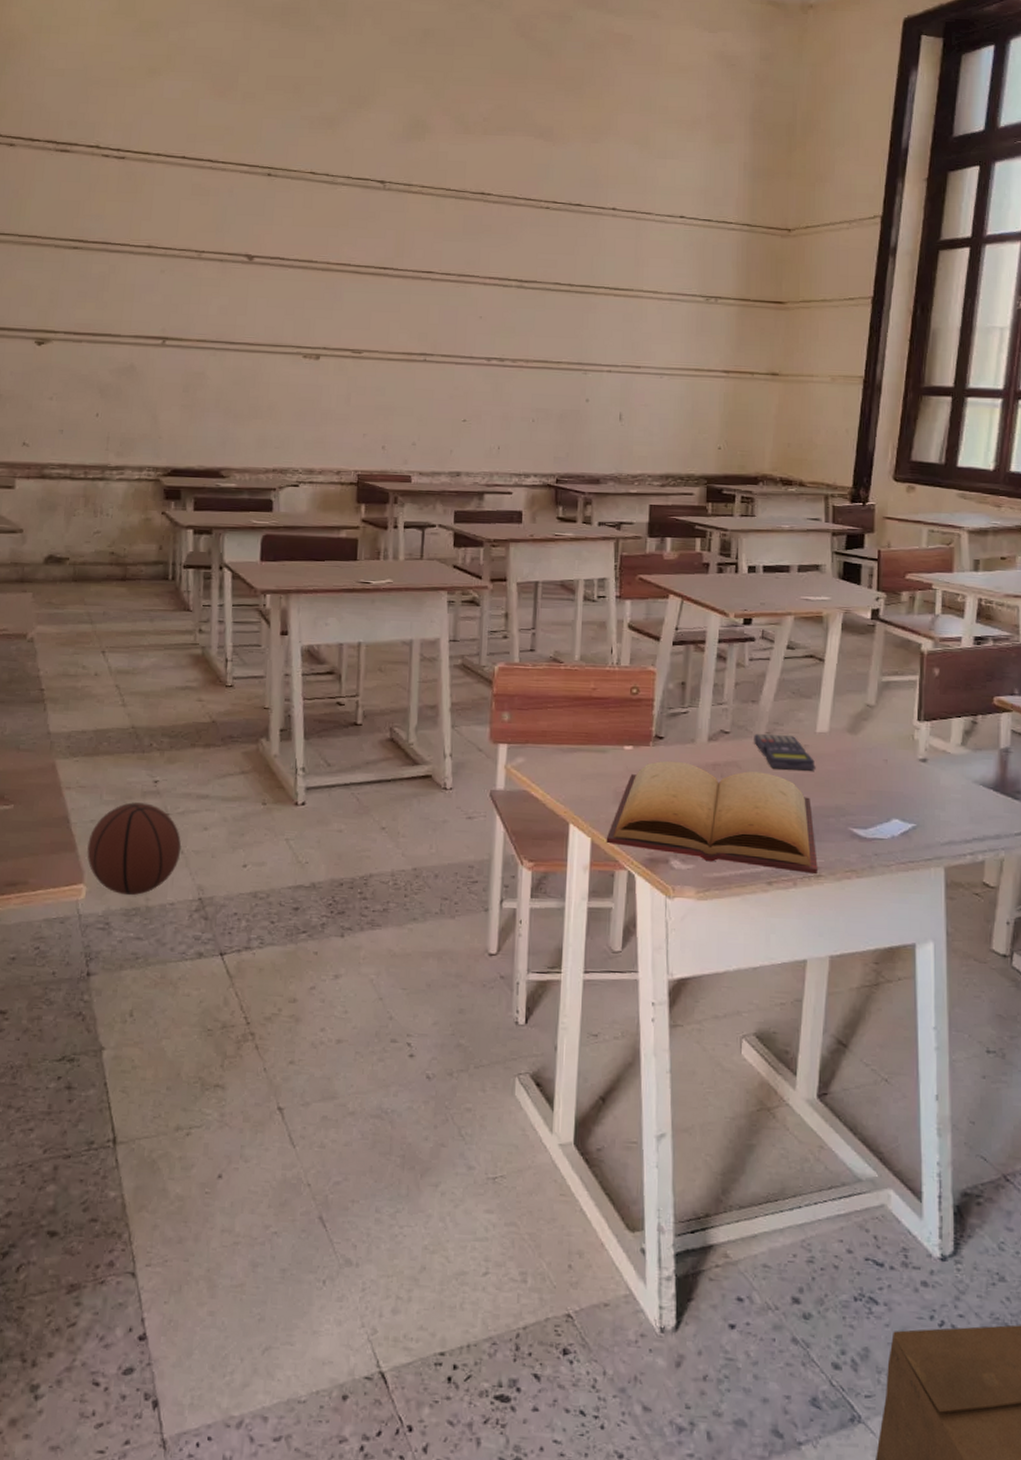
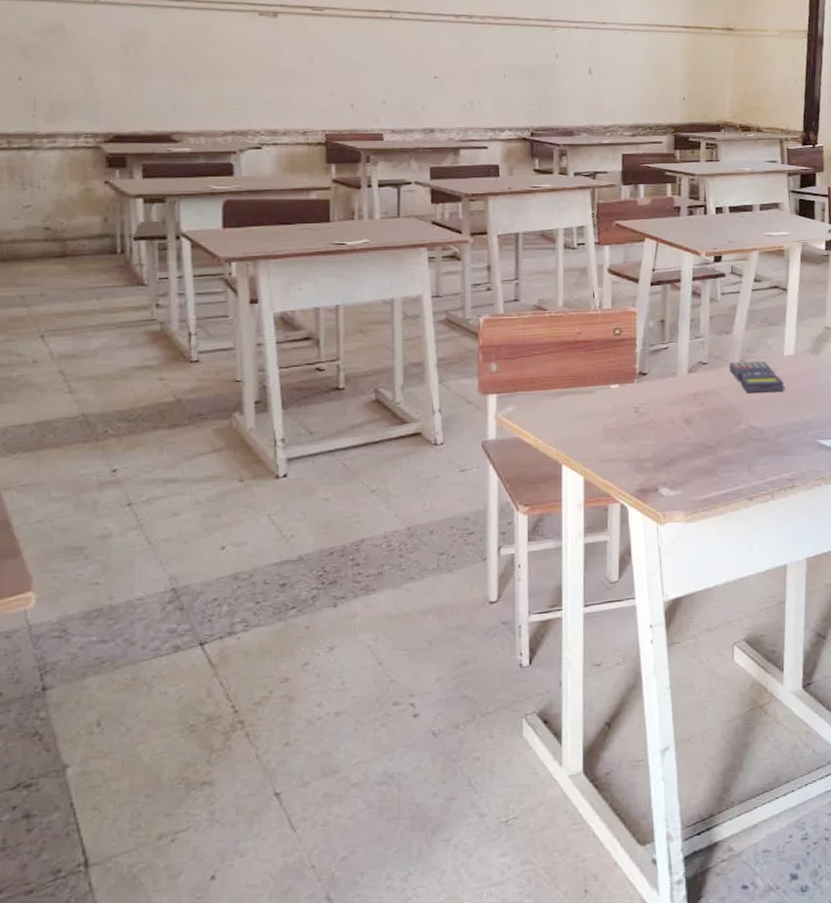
basketball: present [86,802,182,896] -> none [33,495,149,597]
bible: present [606,760,818,875] -> none [598,394,792,486]

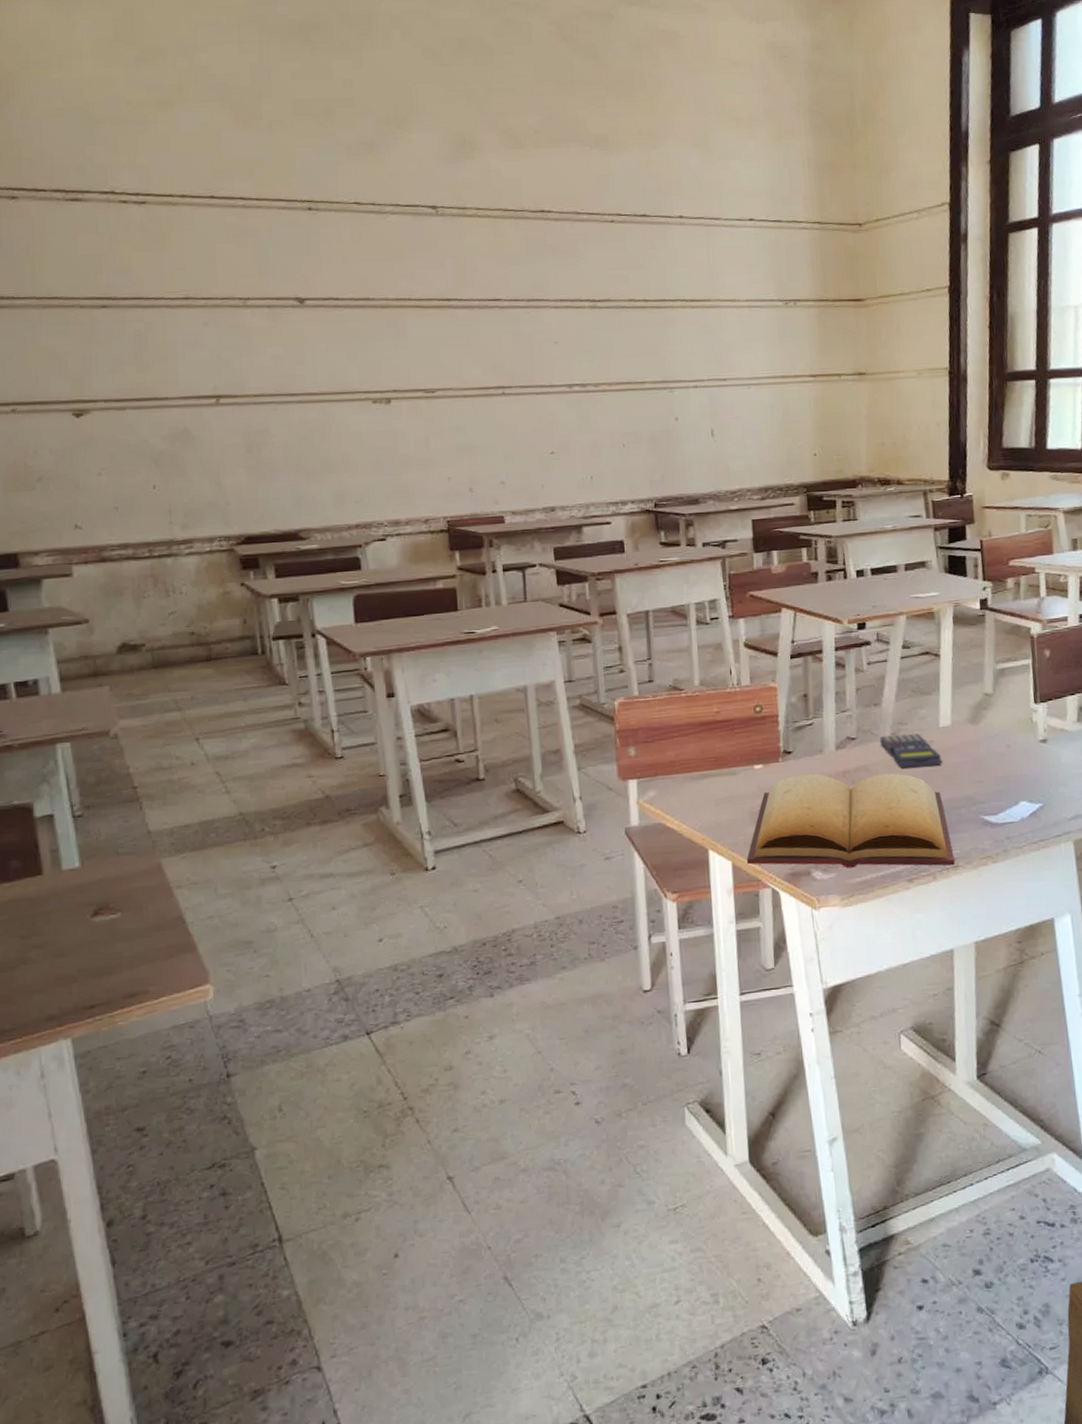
bible: none [598,394,792,486] -> present [746,773,955,868]

